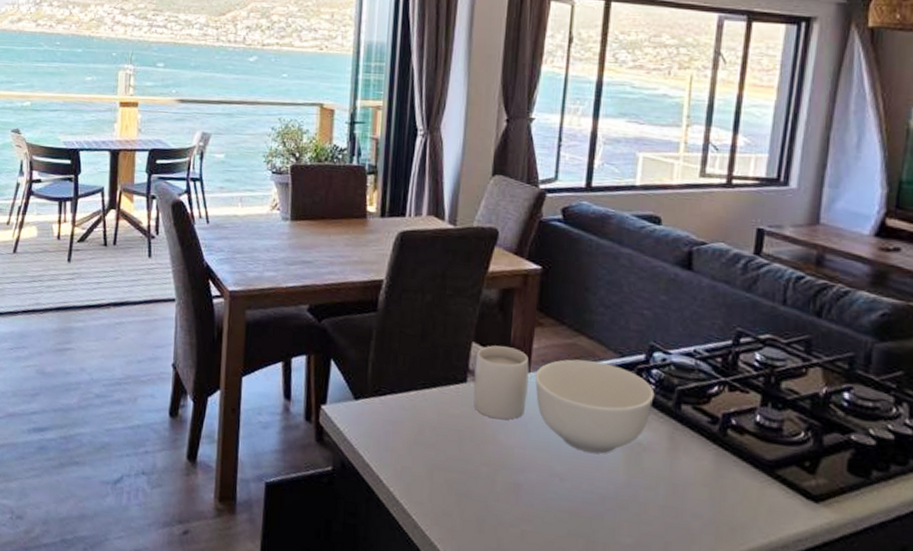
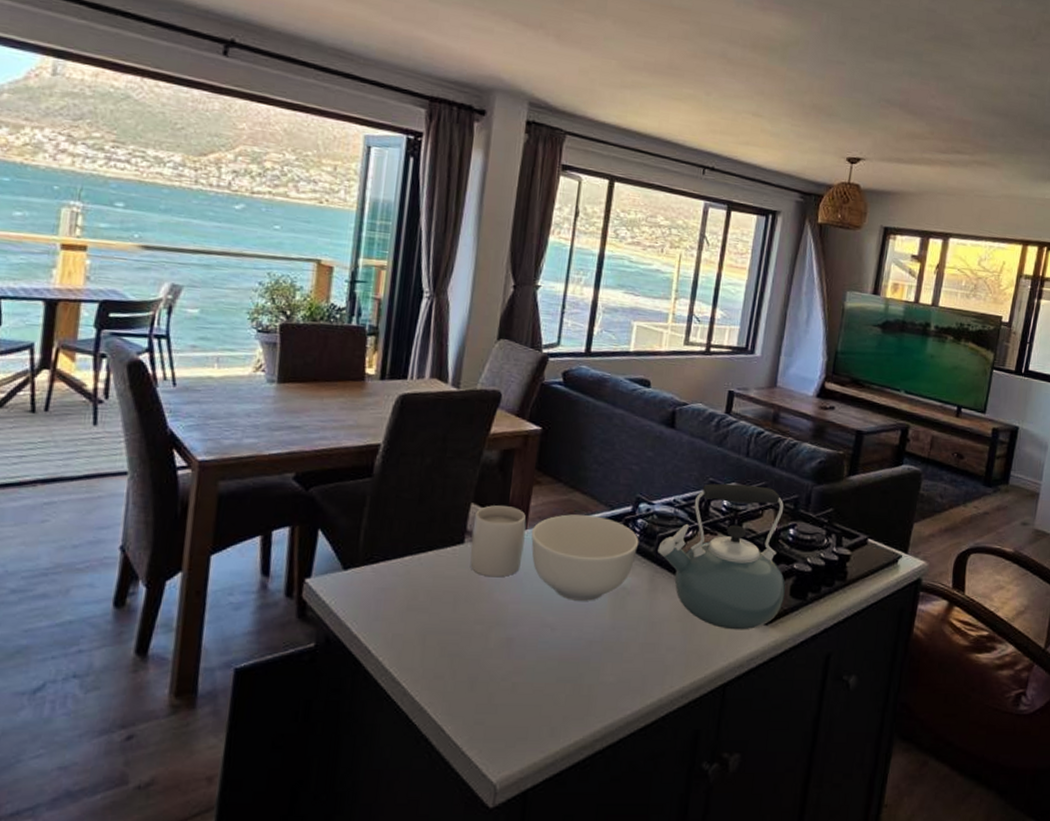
kettle: none [677,334,842,506] -> present [658,483,786,630]

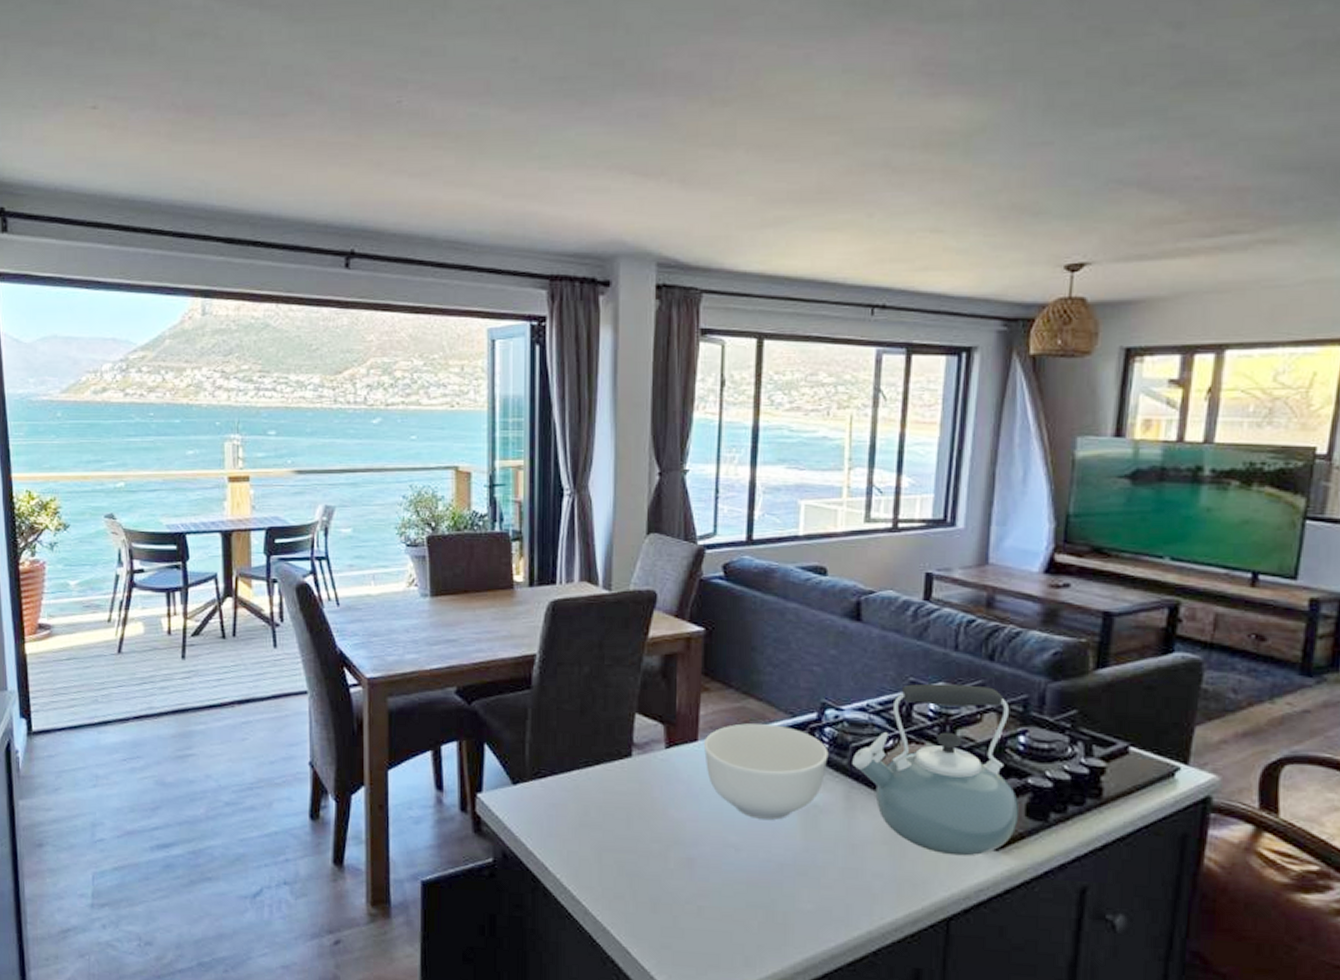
mug: present [470,505,527,578] -> none [639,715,697,793]

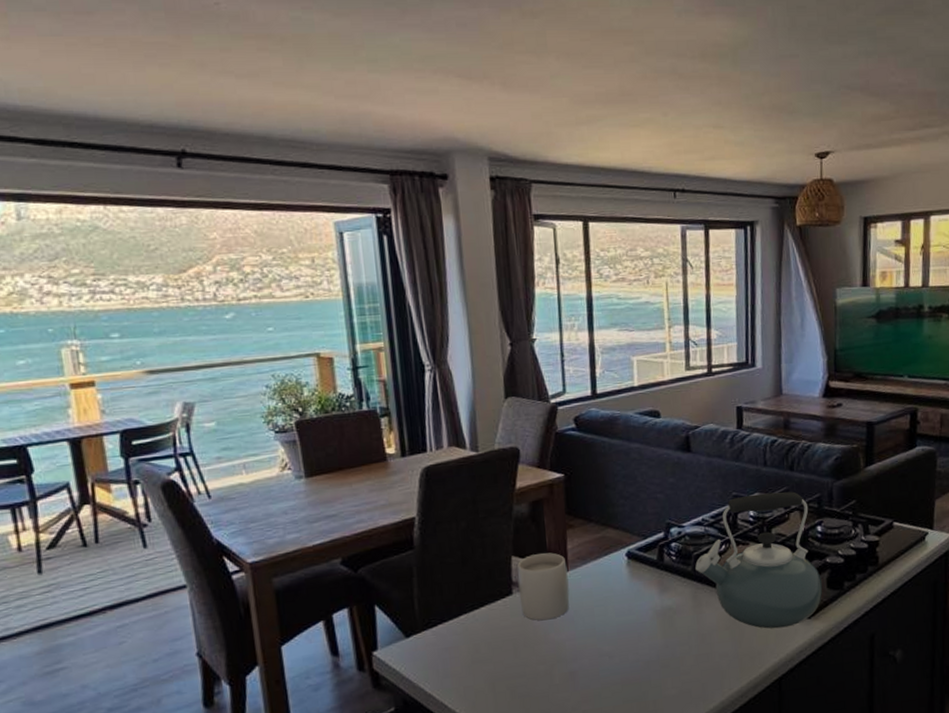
mug: none [639,715,697,793] -> present [517,552,570,621]
bowl: present [703,723,829,820] -> none [573,547,677,628]

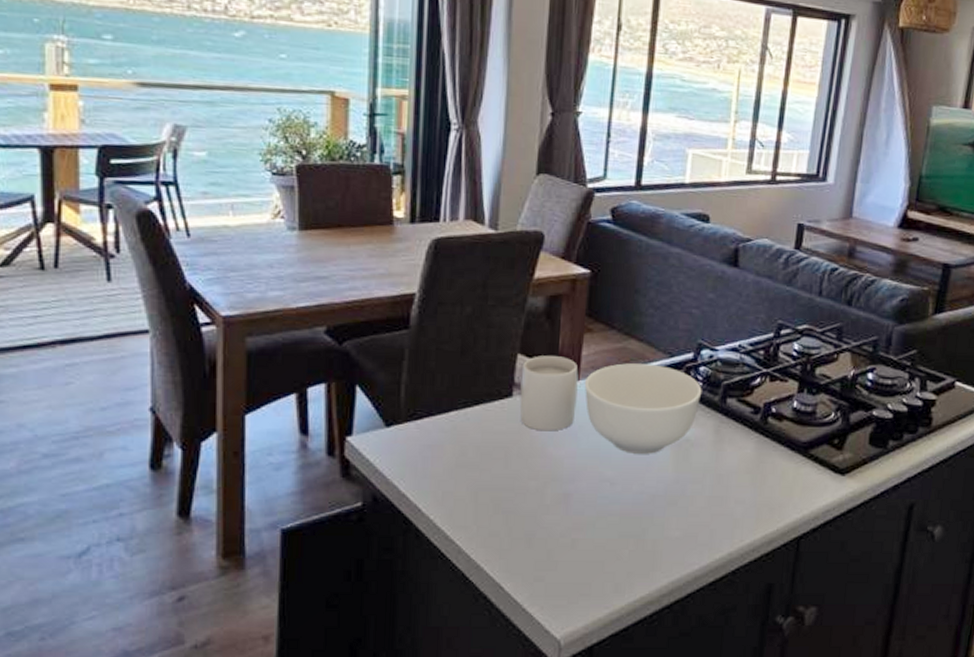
bowl: none [573,547,677,628] -> present [584,363,702,454]
kettle: present [695,491,823,629] -> none [723,326,865,481]

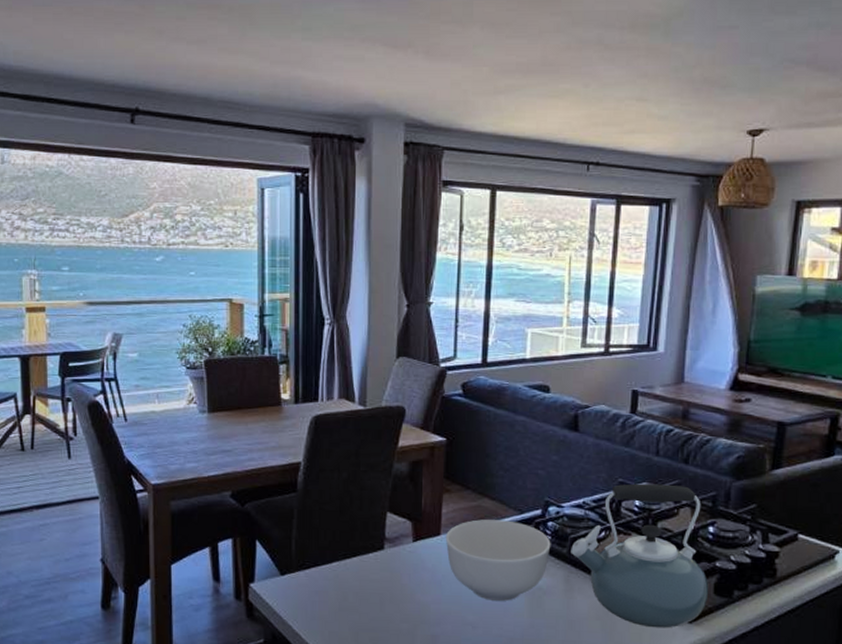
mug: present [519,355,579,432] -> none [390,513,440,580]
kettle: none [723,326,865,481] -> present [571,483,709,628]

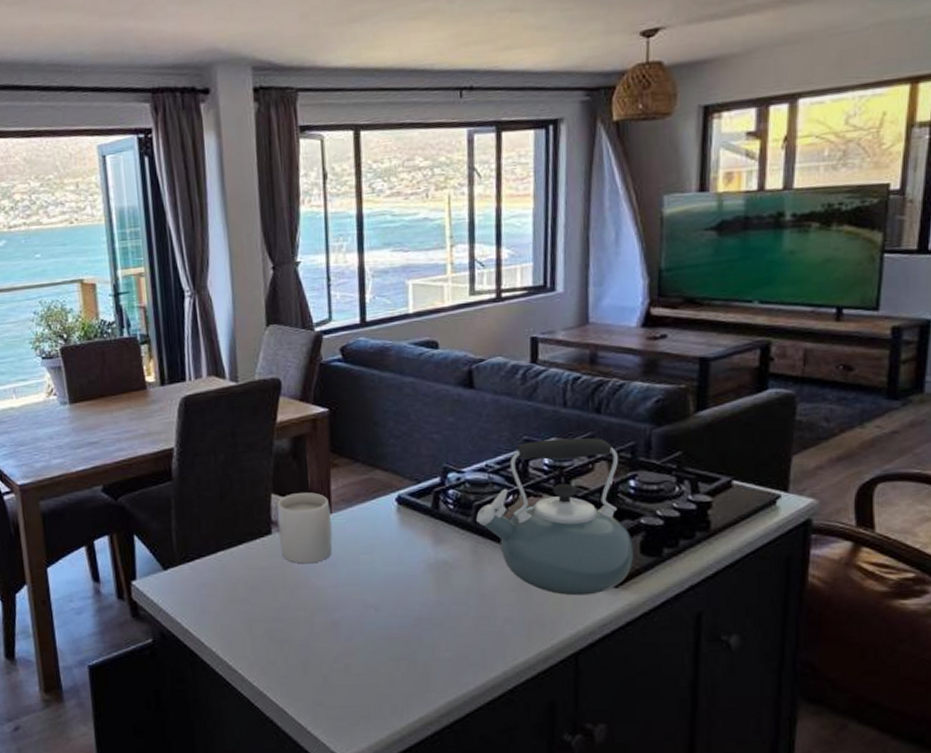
mug: none [390,513,440,580] -> present [276,492,333,564]
bowl: present [445,519,551,601] -> none [336,492,454,580]

